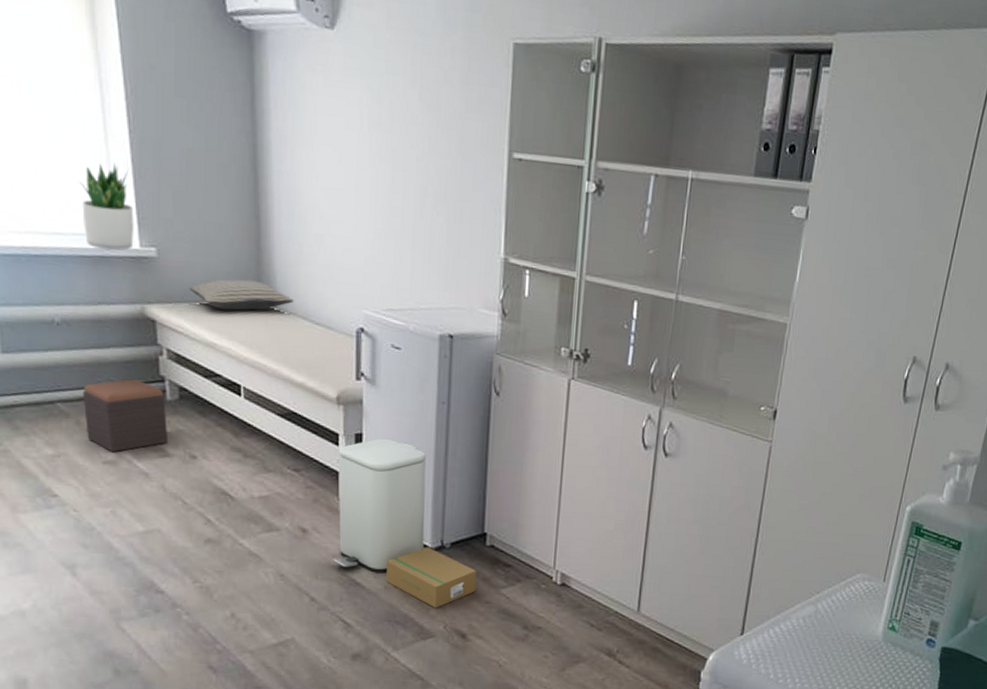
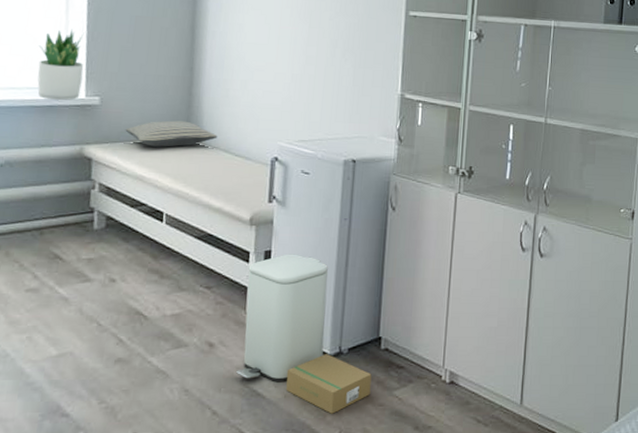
footstool: present [82,379,169,453] -> none [14,212,92,280]

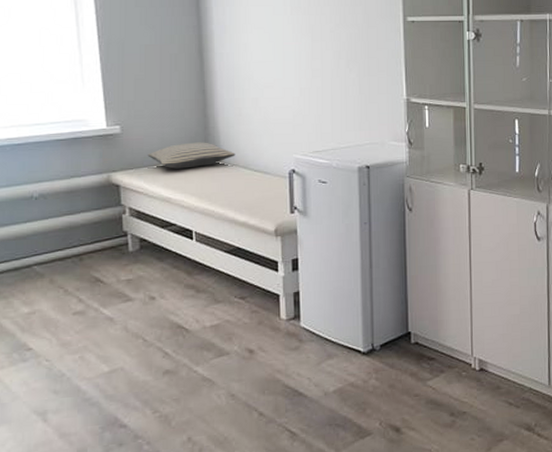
planter: present [37,29,85,101] -> none [56,63,102,133]
pedal bin: present [236,254,329,383] -> none [277,260,357,382]
box: present [286,354,372,414] -> none [324,352,405,407]

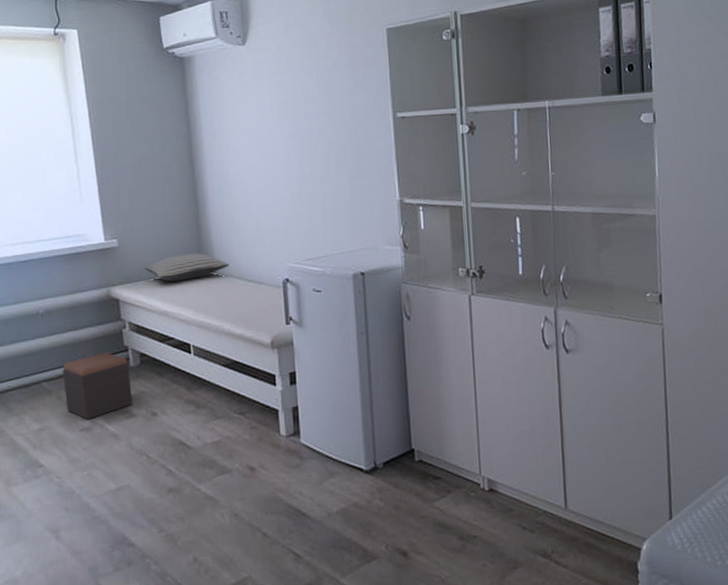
footstool: none [56,237,131,304] -> present [62,352,133,420]

